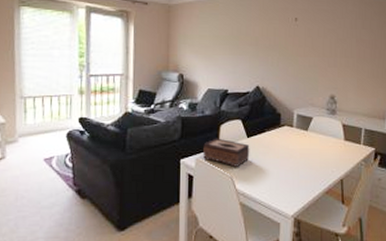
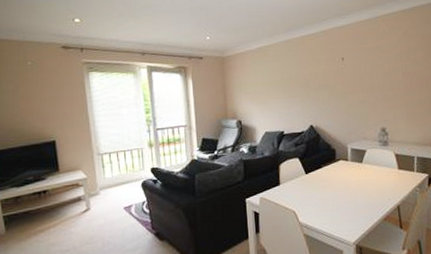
tissue box: present [203,138,250,167] -> none [265,176,310,202]

